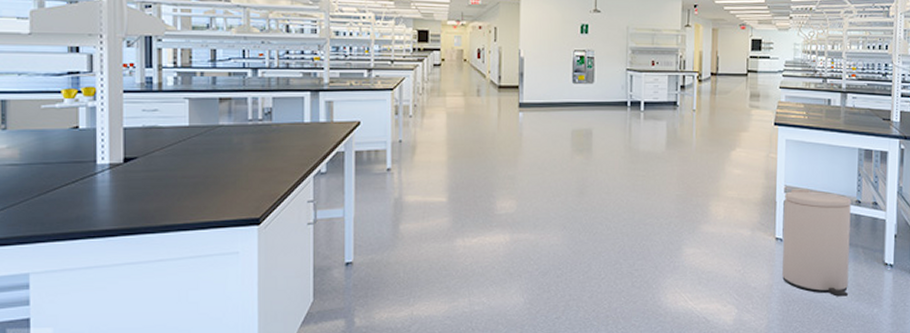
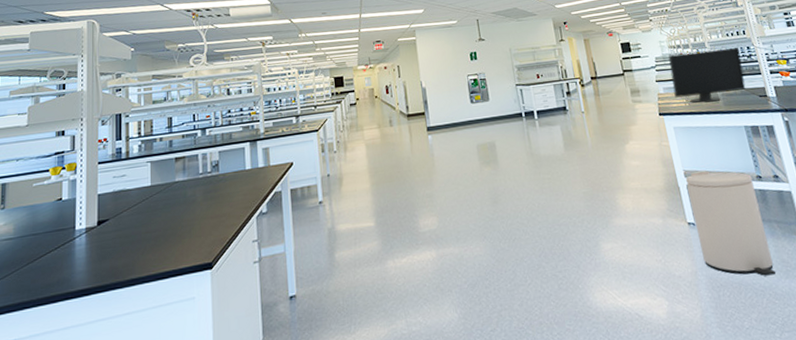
computer monitor: none [795,60,876,118] -> present [668,47,746,103]

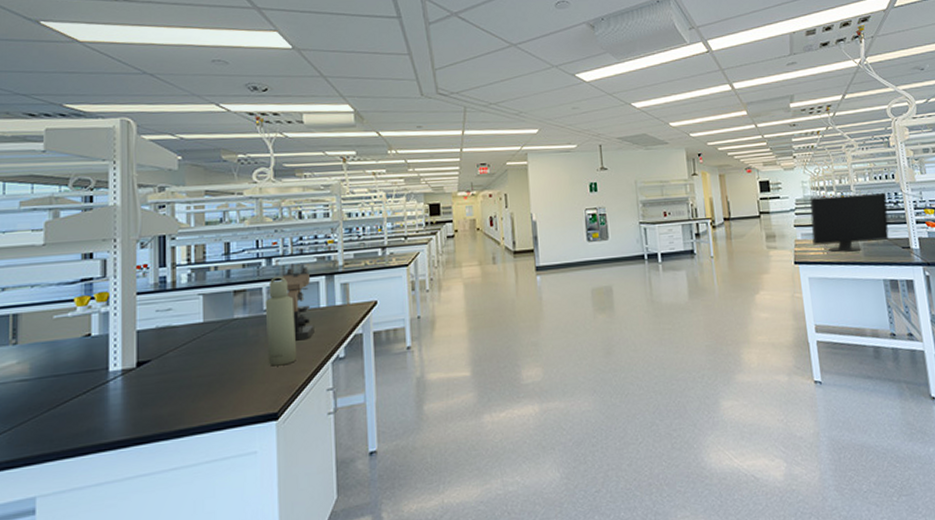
bottle: none [200,144,228,222] -> present [265,276,298,366]
microscope: none [214,135,242,199] -> present [282,267,315,341]
pedal bin: present [685,170,777,276] -> none [816,326,901,439]

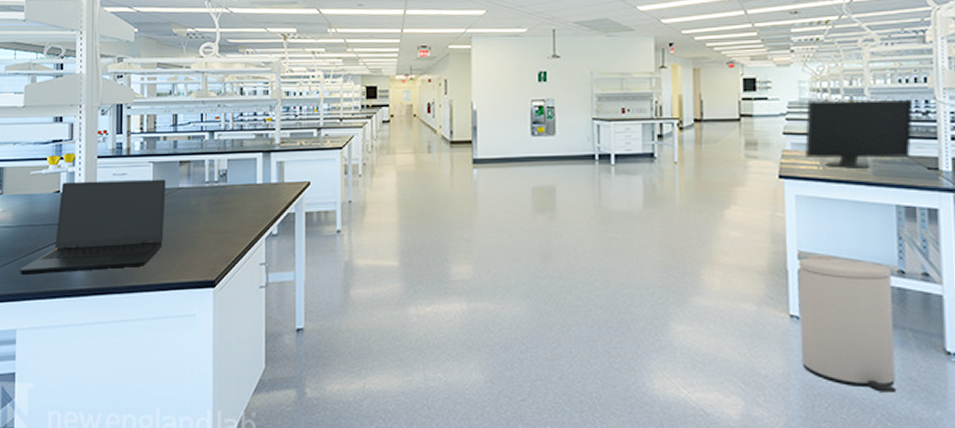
laptop: none [40,311,219,433] -> present [20,179,166,274]
bottle: present [265,276,298,366] -> none [206,150,234,236]
microscope: present [282,267,315,341] -> none [223,143,251,214]
pedal bin: none [816,326,901,439] -> present [799,255,897,393]

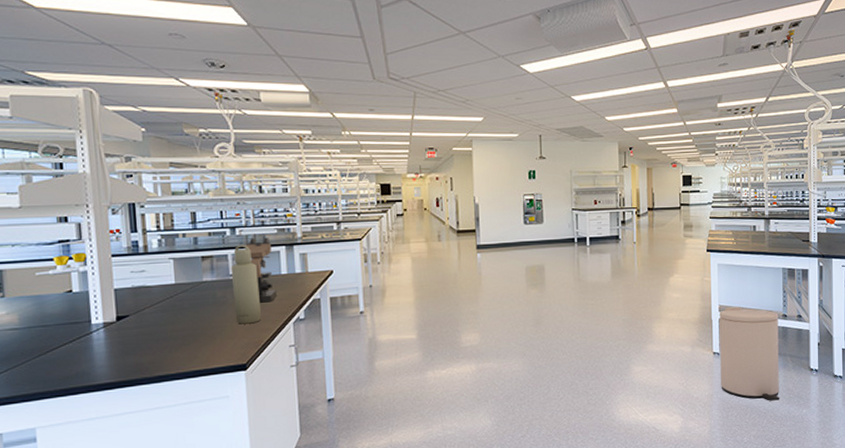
laptop: present [20,179,166,274] -> none [33,274,191,374]
bottle: none [206,150,234,236] -> present [230,244,262,324]
microscope: none [223,143,251,214] -> present [245,237,277,303]
computer monitor: present [805,98,913,168] -> none [724,190,794,243]

